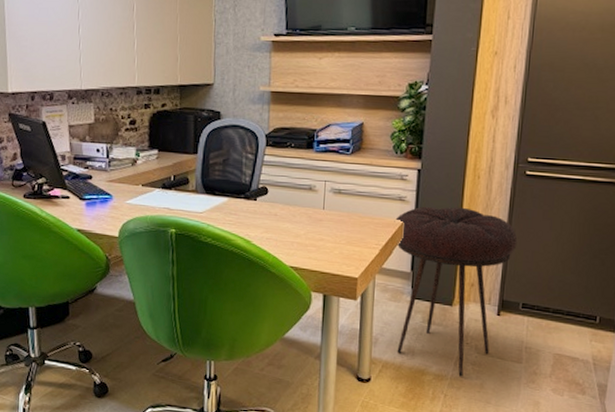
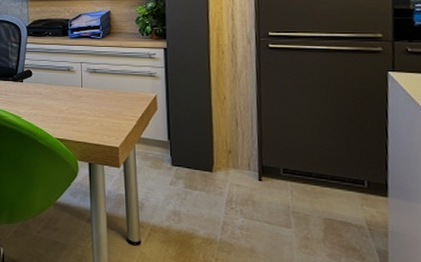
stool: present [394,206,518,377] -> none [147,80,270,241]

